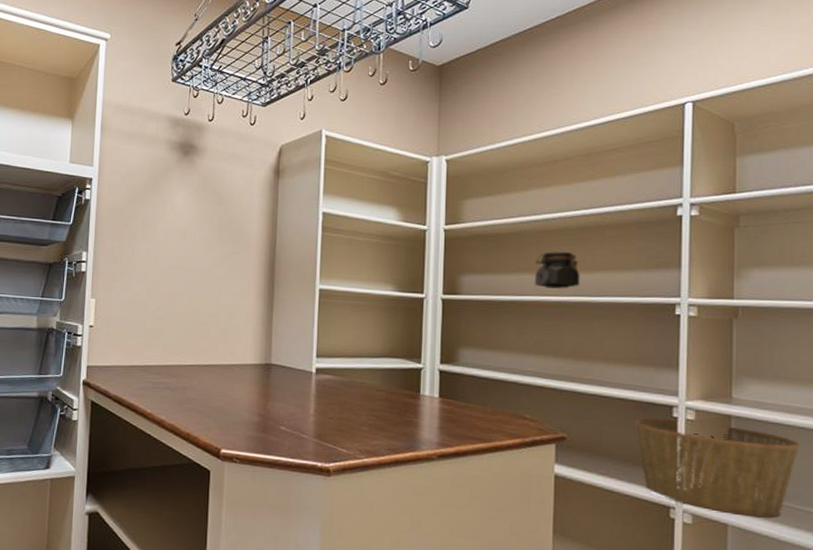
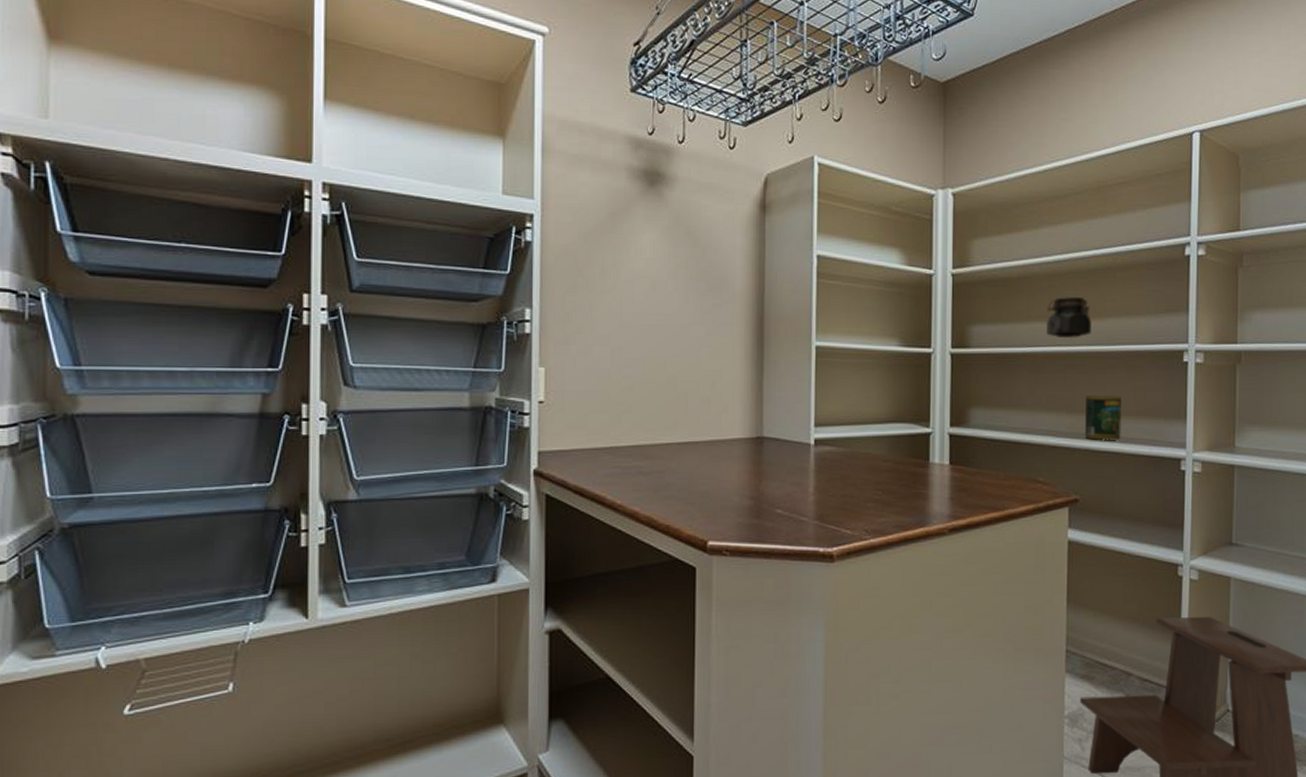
can: none [572,342,611,385] -> present [1084,395,1122,440]
basket: present [634,418,801,517] -> none [1145,472,1296,568]

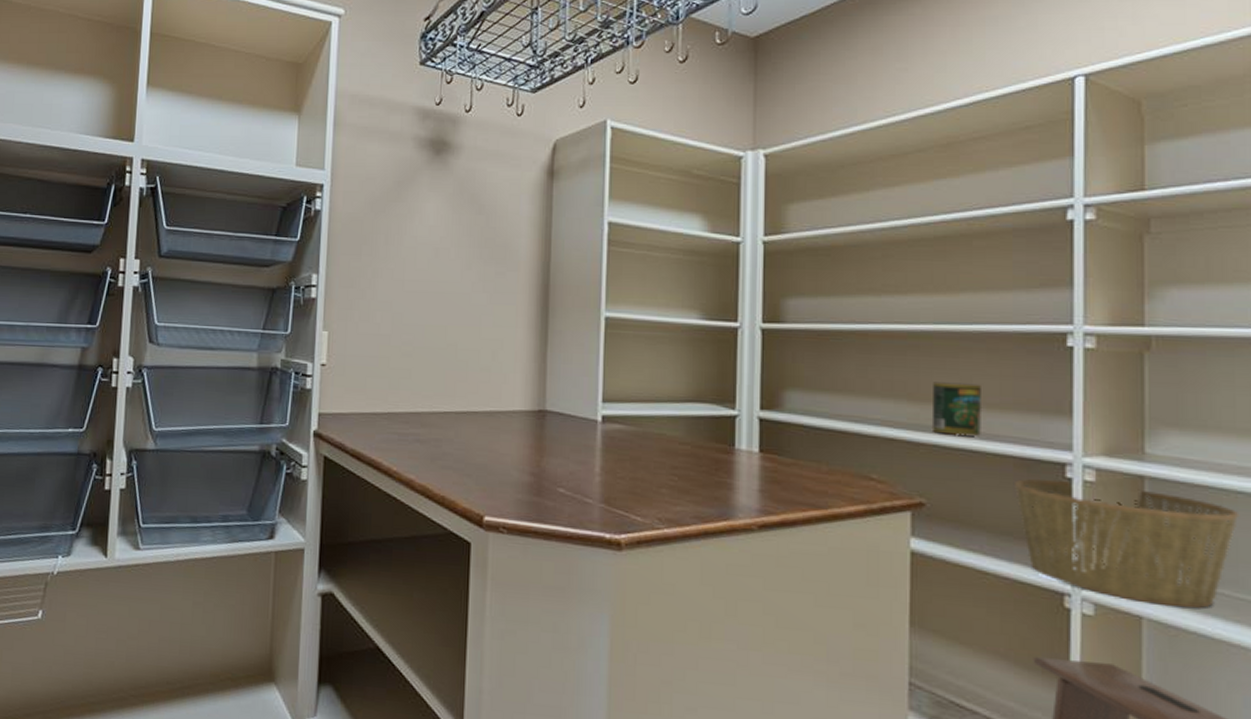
jar: present [1047,297,1092,339] -> none [881,268,940,316]
basket: none [1145,472,1296,568] -> present [1015,479,1240,608]

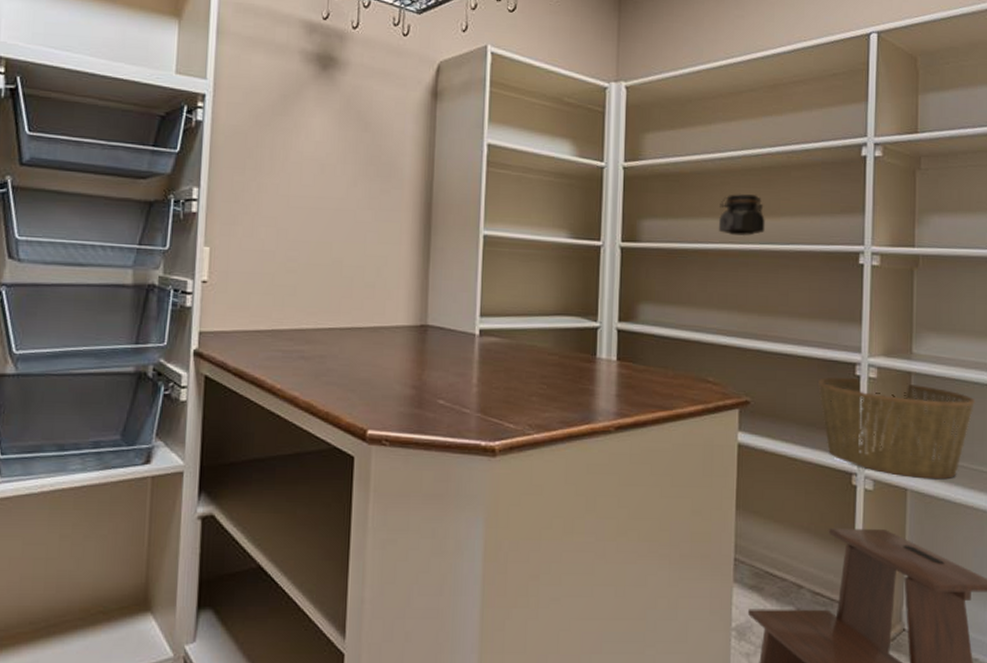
jar: none [881,268,940,316] -> present [719,194,765,237]
can: present [931,382,983,436] -> none [756,295,796,342]

